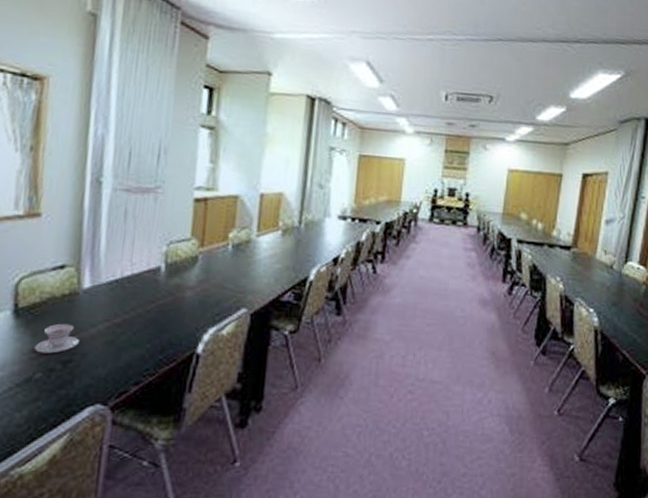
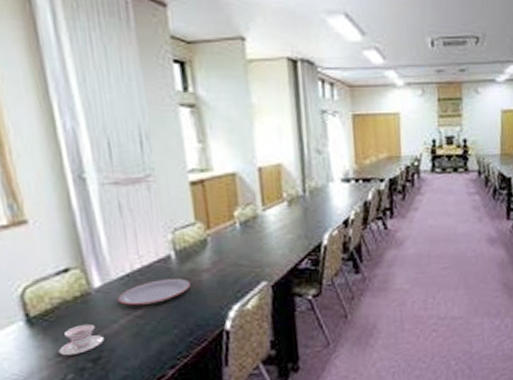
plate: none [102,290,173,314] -> present [117,278,190,306]

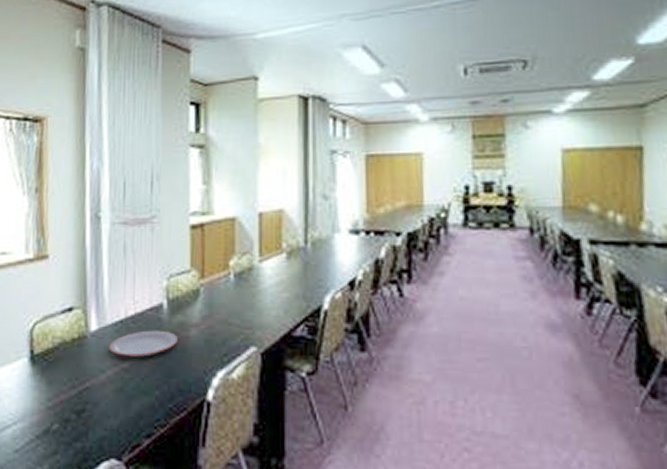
teacup: present [59,323,104,356] -> none [50,369,90,403]

